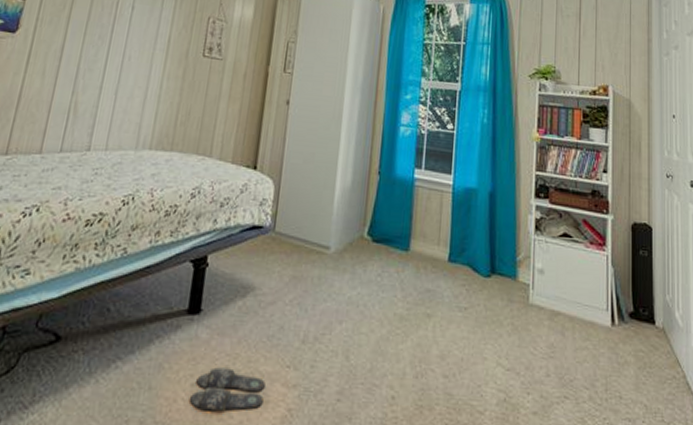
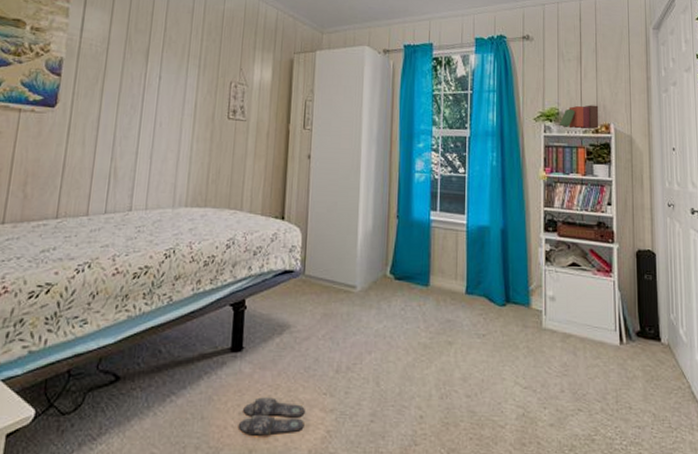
books: none [555,64,597,91] -> present [559,105,599,130]

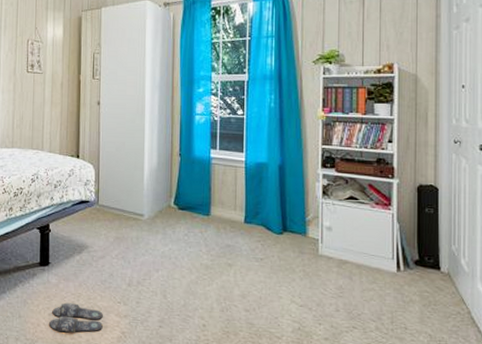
books: present [559,105,599,130] -> none [339,45,382,70]

